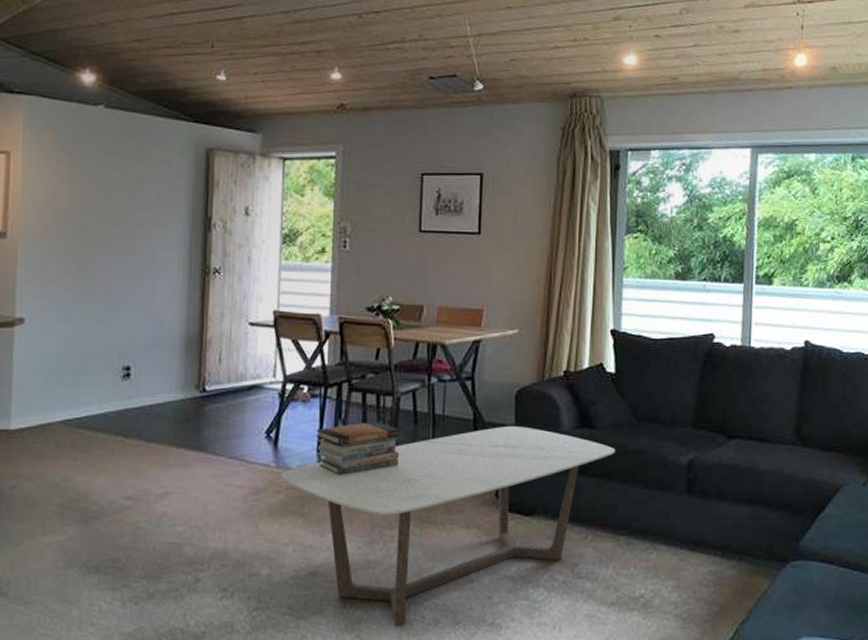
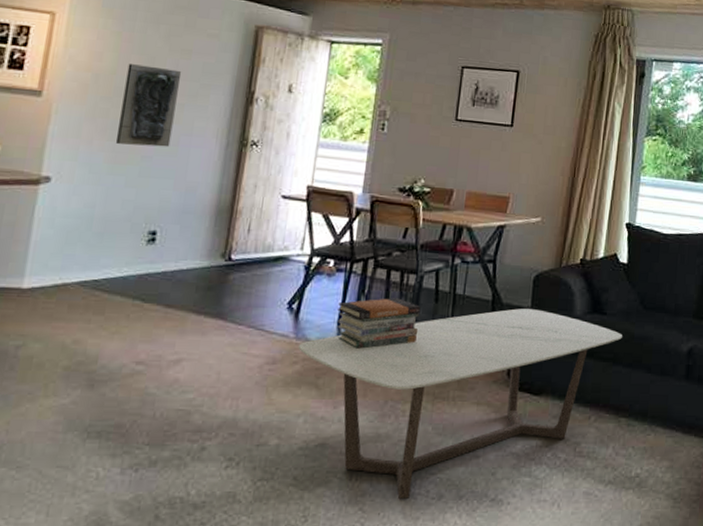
relief plaque: none [82,198,138,281] -> present [116,64,182,147]

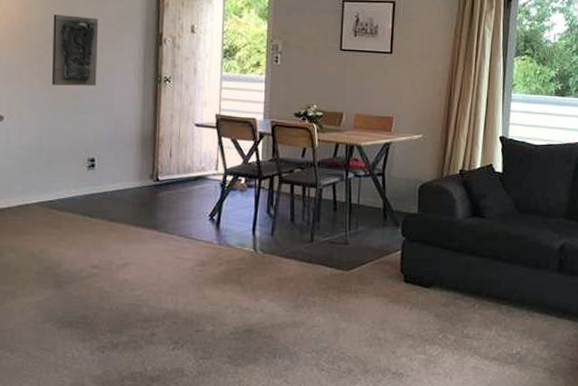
coffee table: present [299,308,622,500] -> none [222,214,500,374]
book stack: present [337,298,421,349] -> none [252,208,322,252]

